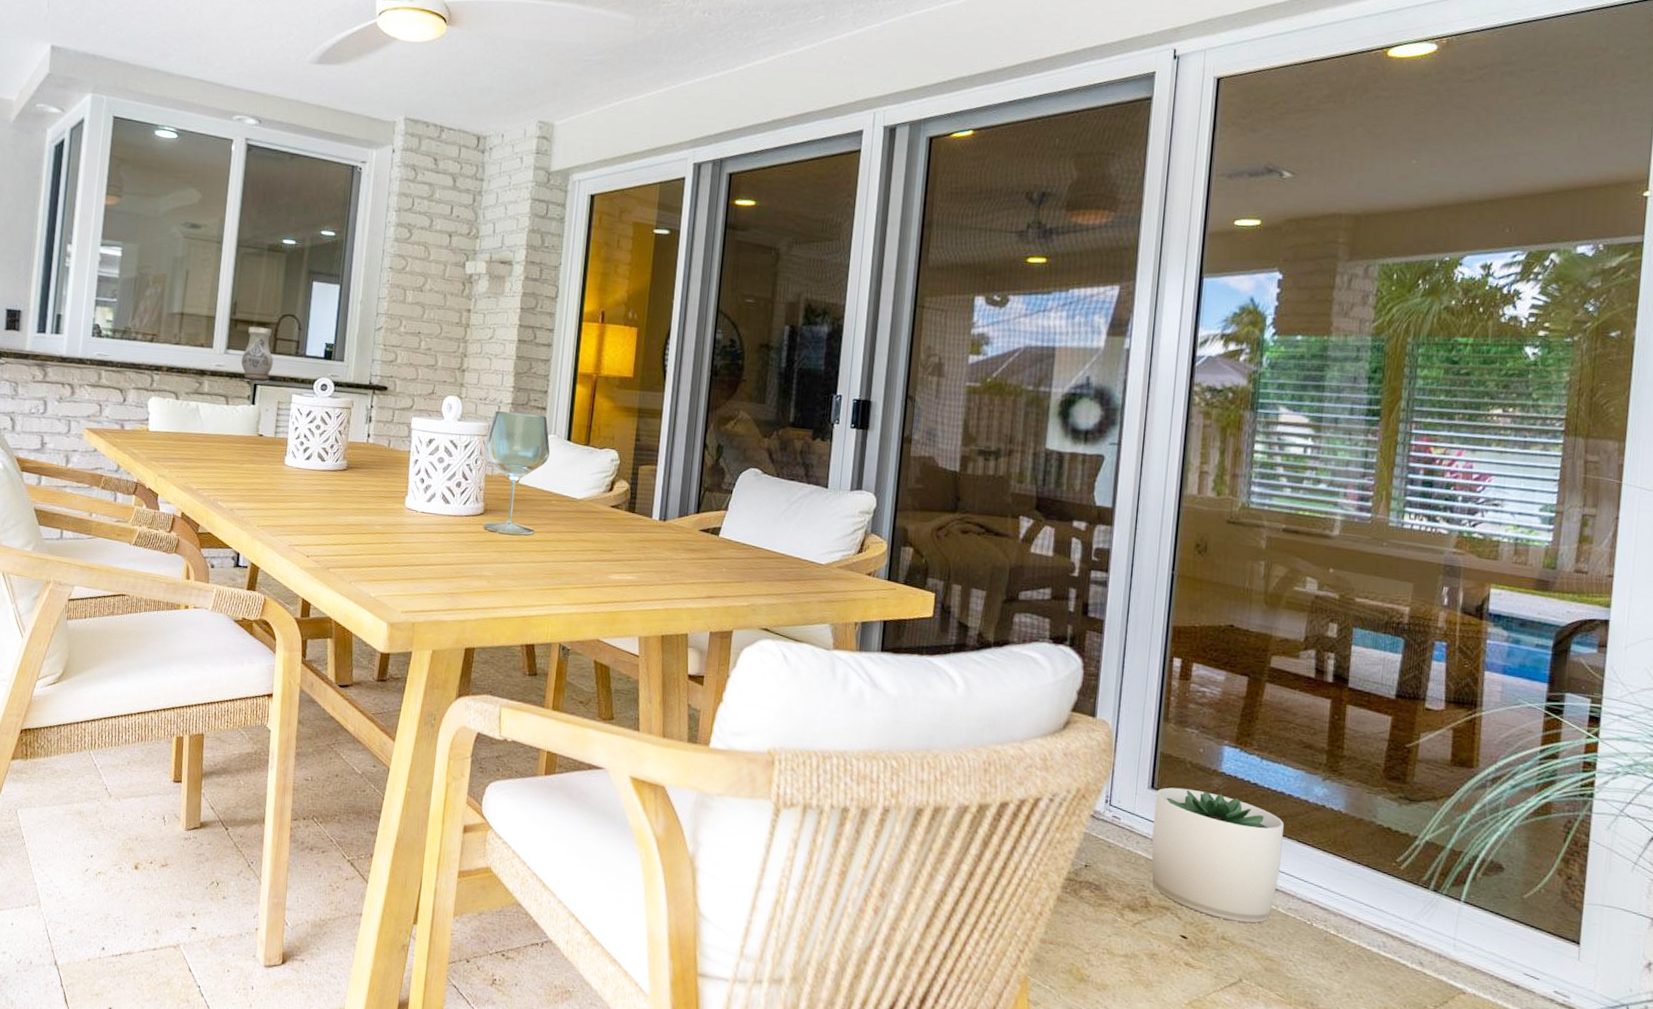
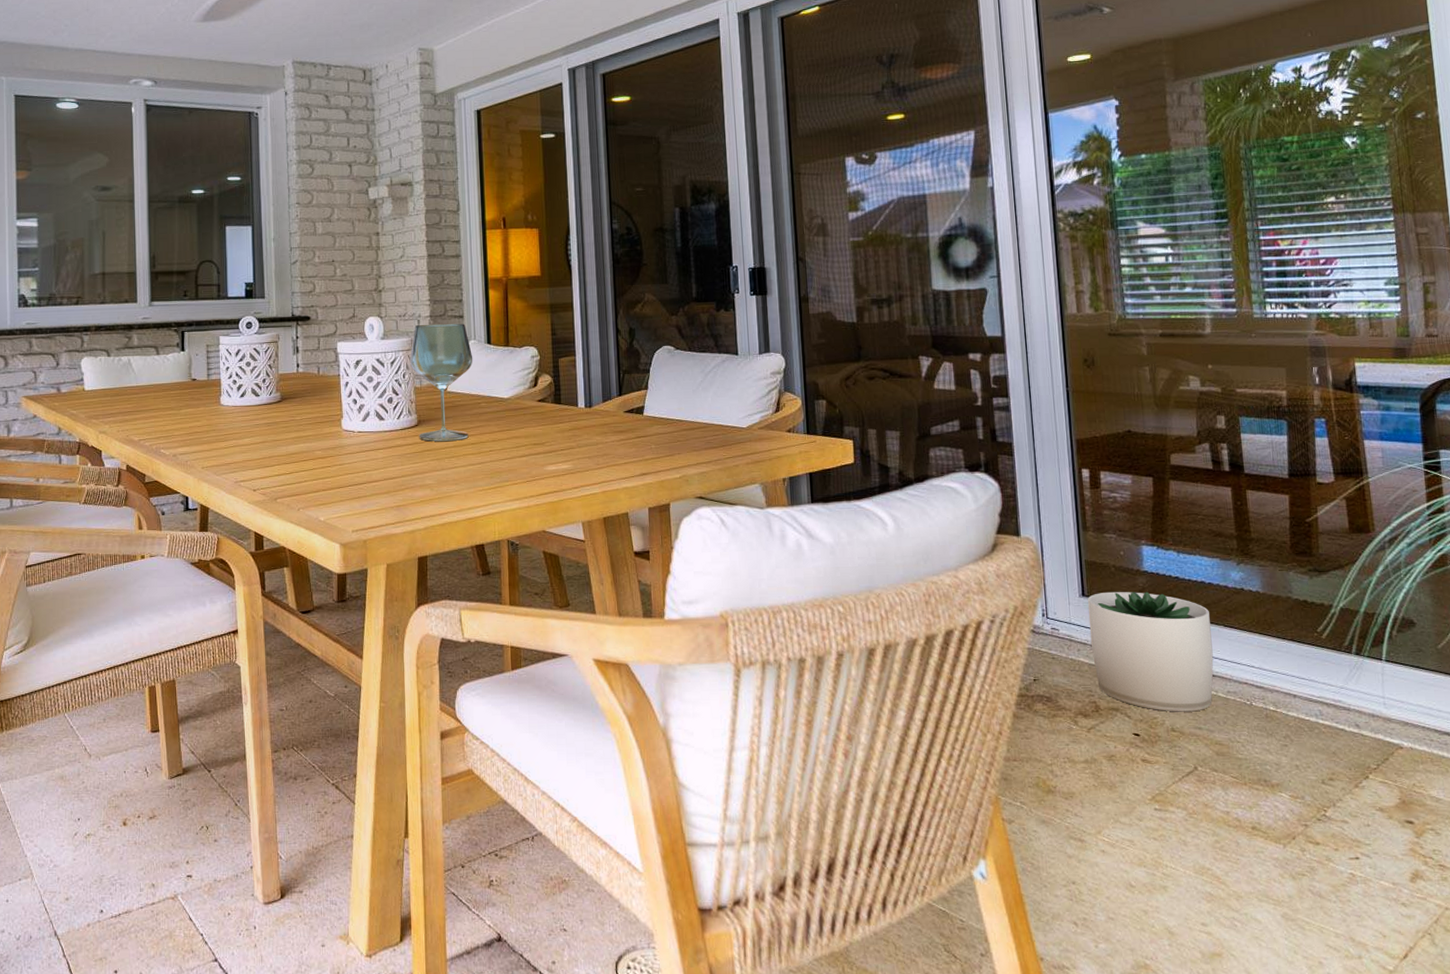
ceramic pitcher: present [241,326,274,381] -> none [166,276,197,328]

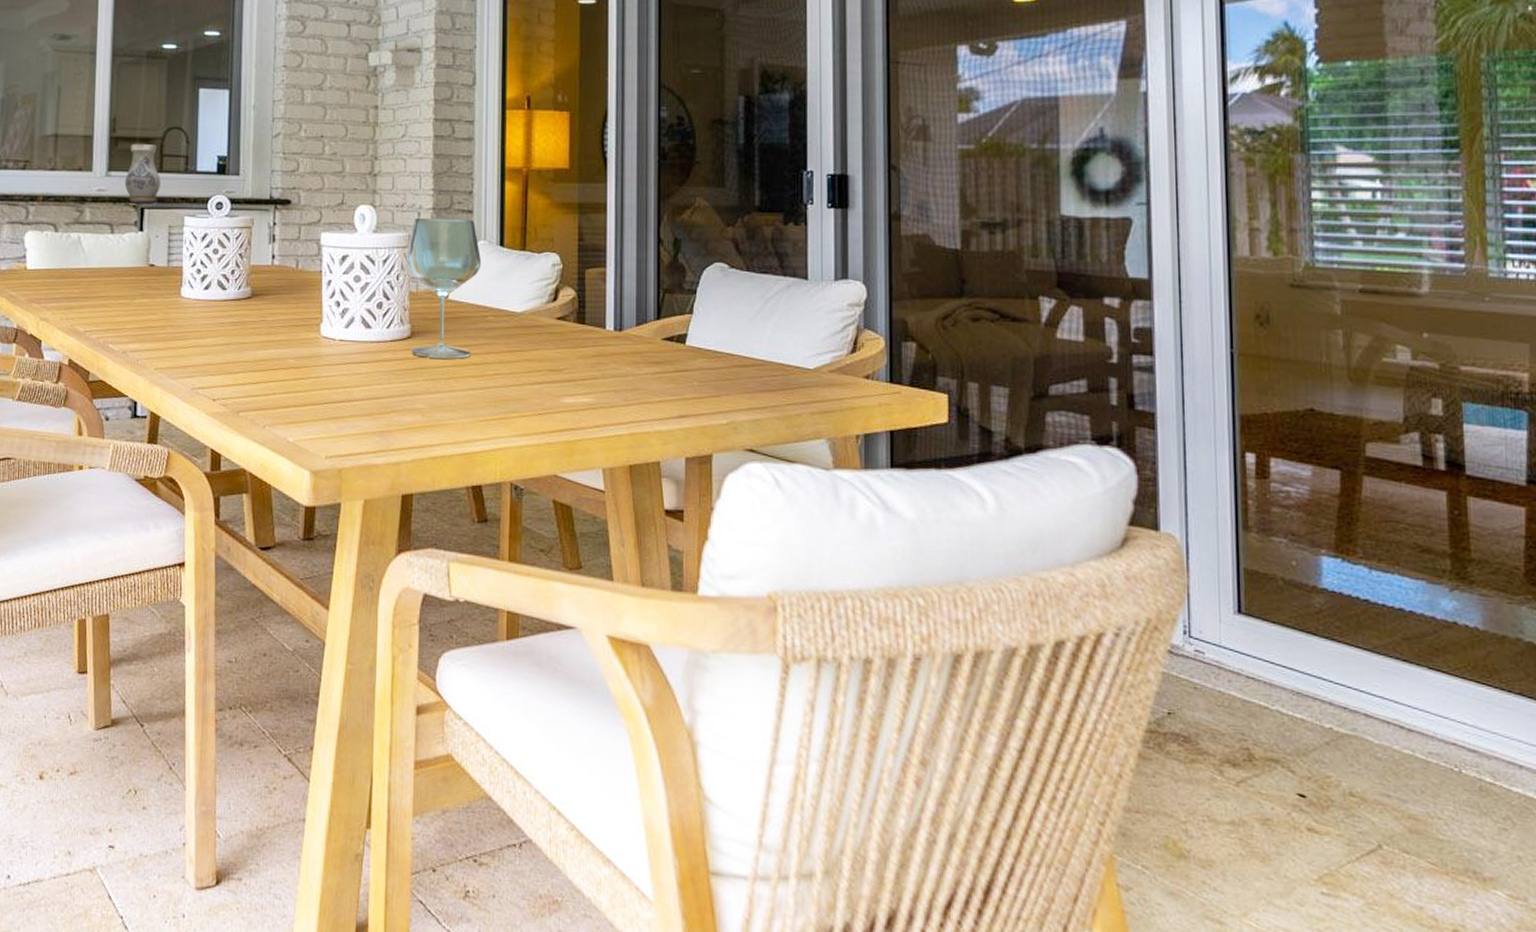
ceramic pitcher: none [166,276,197,328] -> present [124,143,161,204]
planter: present [1087,591,1214,712] -> none [1244,610,1411,774]

